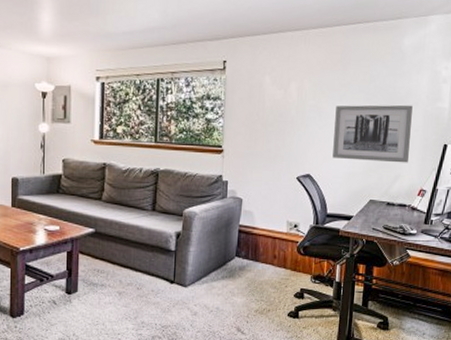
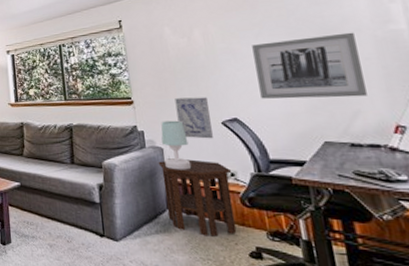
side table: none [235,211,296,281] -> present [158,159,237,237]
table lamp: none [241,172,266,221] -> present [161,120,192,170]
wall art: none [260,151,289,192] -> present [175,97,213,139]

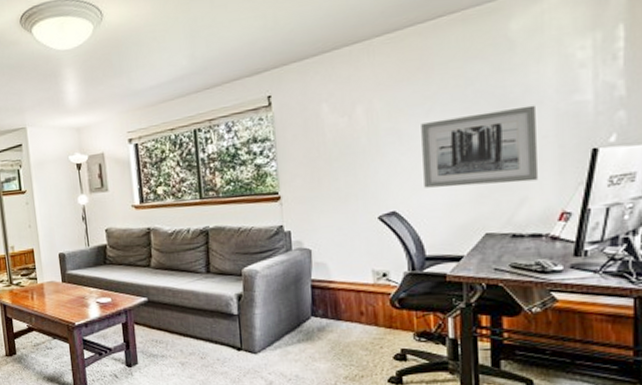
side table: present [158,159,237,237] -> none [304,260,385,342]
table lamp: present [161,120,192,170] -> none [310,217,342,274]
wall art: present [175,97,213,139] -> none [328,188,367,237]

